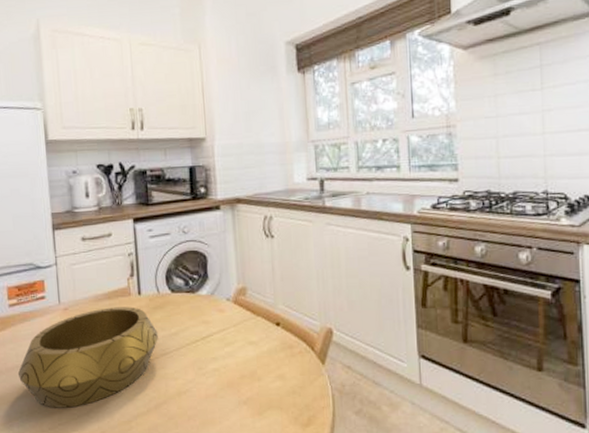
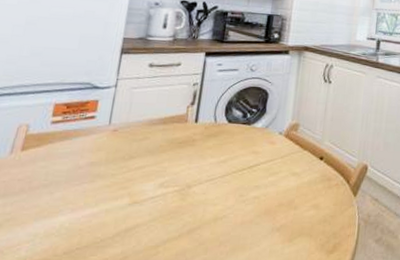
decorative bowl: present [18,307,158,408] -> none [42,132,207,231]

